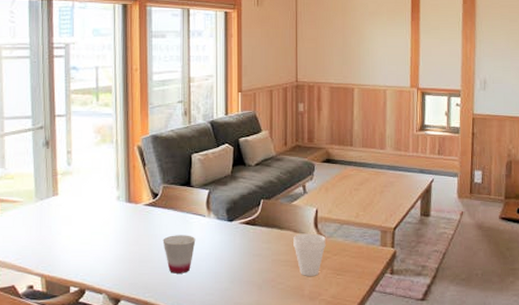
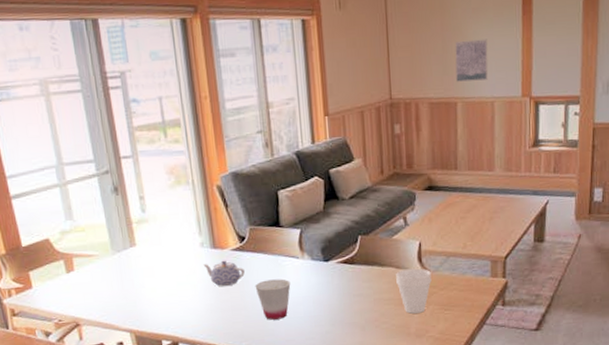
teapot: none [117,214,154,238] -> present [203,260,245,286]
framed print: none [353,37,382,71] -> present [455,39,488,82]

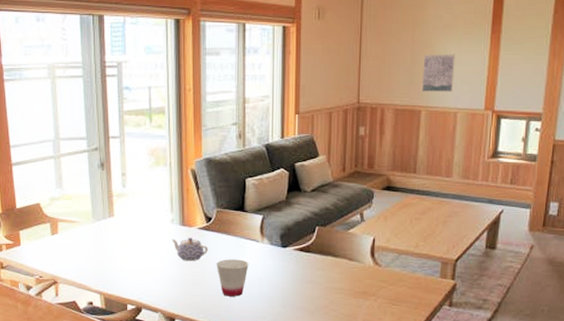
cup: present [396,268,432,314] -> none [348,262,382,305]

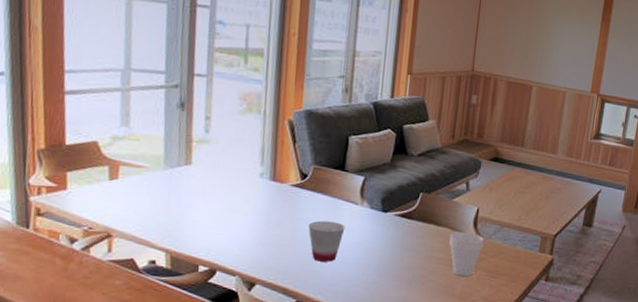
teapot: present [171,237,208,261] -> none [259,194,300,220]
cup: none [348,262,382,305] -> present [449,232,484,276]
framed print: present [422,54,455,92] -> none [535,32,568,71]

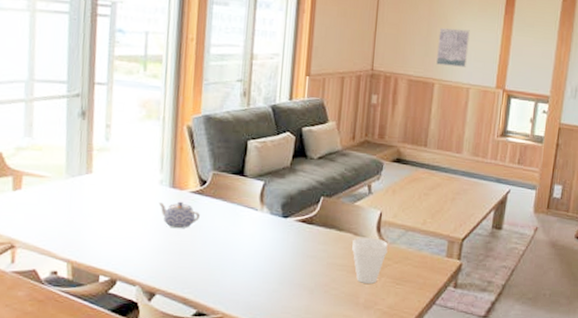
teapot: none [259,194,300,220] -> present [158,201,200,228]
cup: present [308,220,345,262] -> none [208,228,245,271]
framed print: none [535,32,568,71] -> present [436,27,470,67]

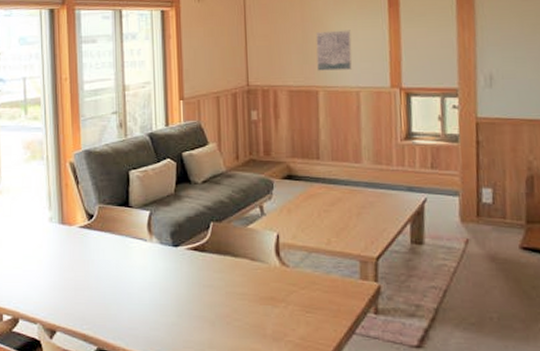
teapot: present [158,201,200,228] -> none [50,237,90,263]
cup: present [352,237,388,284] -> none [251,262,291,313]

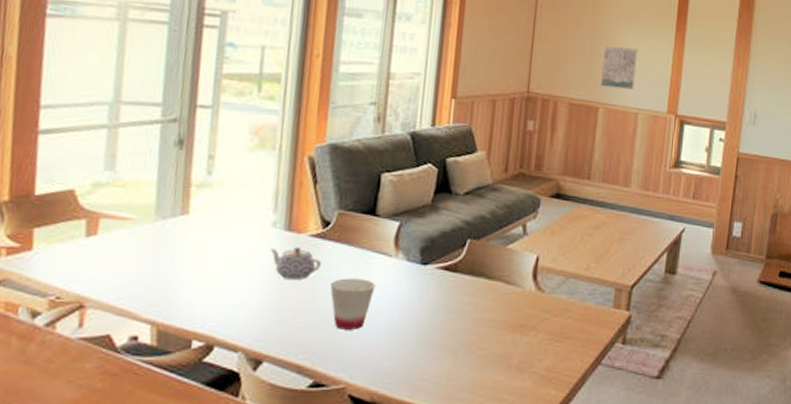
teapot: none [50,237,90,263] -> present [270,247,321,279]
cup: none [100,261,137,304] -> present [330,278,376,330]

